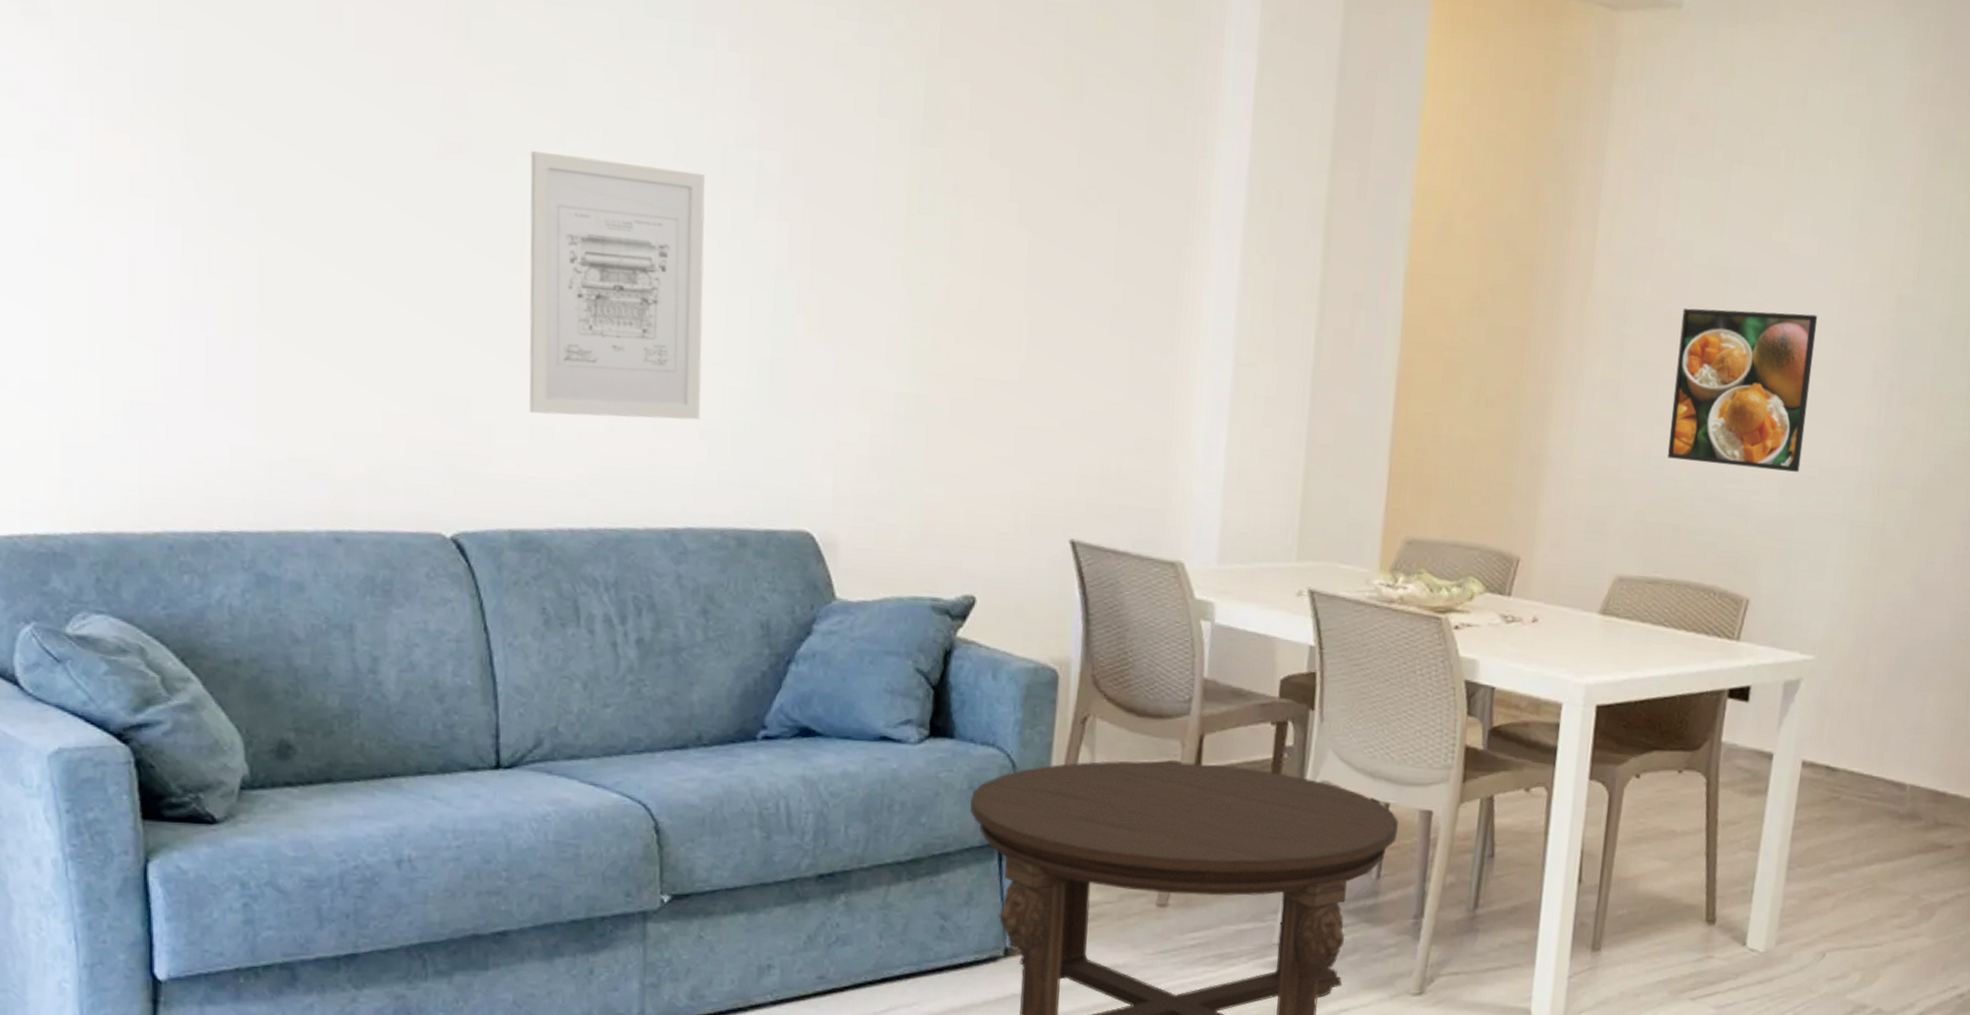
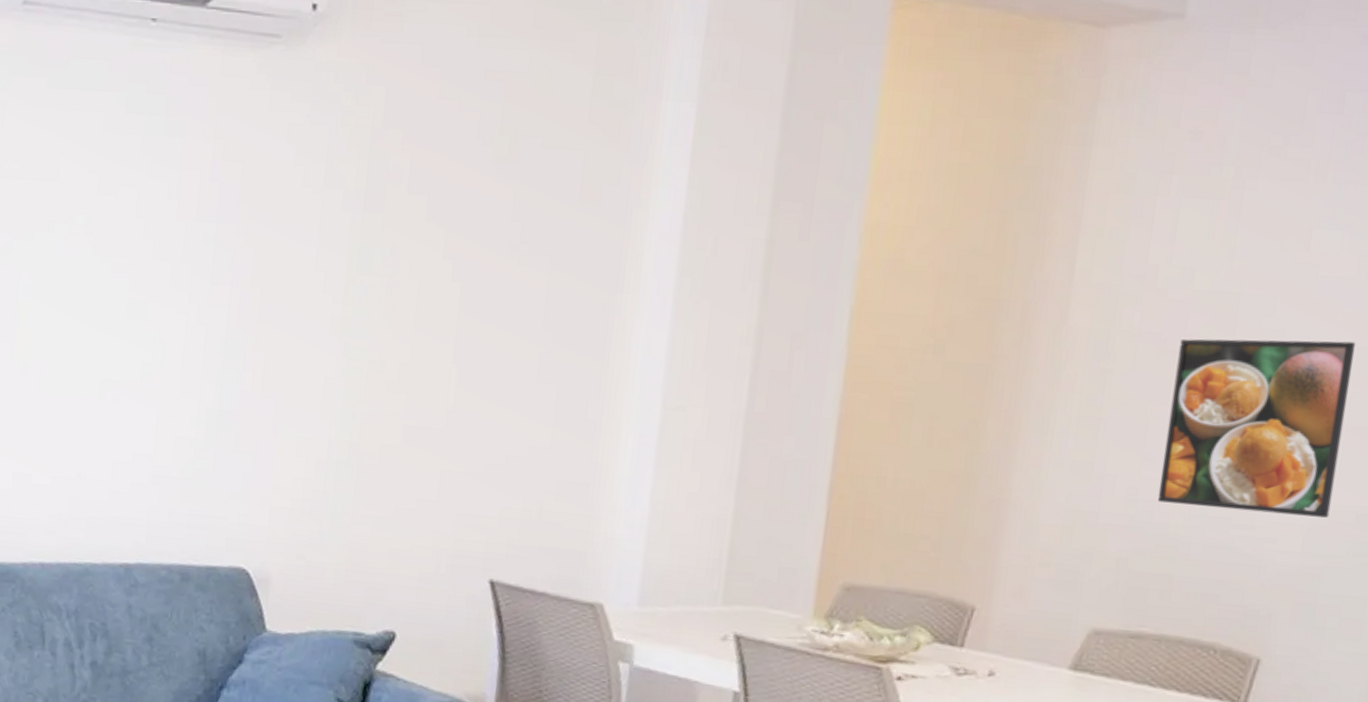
wall art: present [529,150,706,420] -> none [13,235,169,467]

